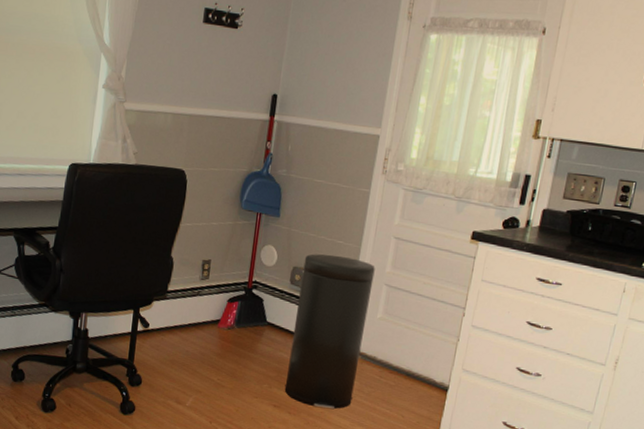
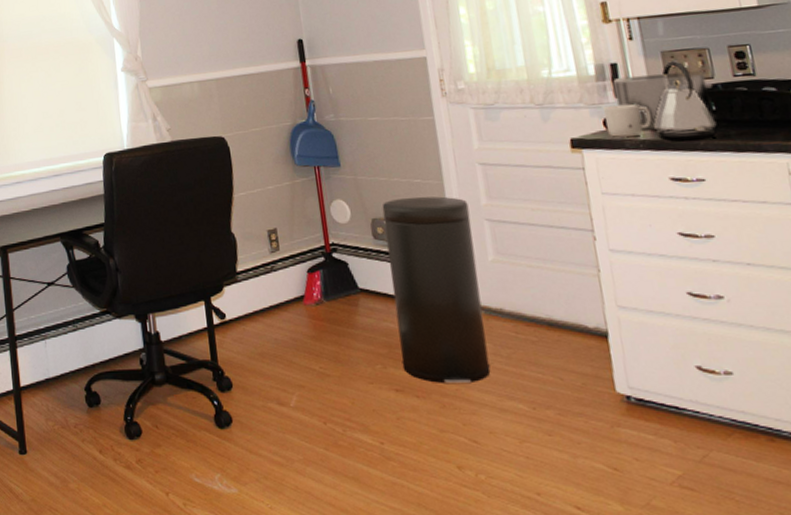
mug: none [503,209,541,240] -> present [604,104,652,138]
toaster: none [518,187,596,239] -> present [612,71,718,132]
kettle: none [539,182,588,254] -> present [653,59,717,143]

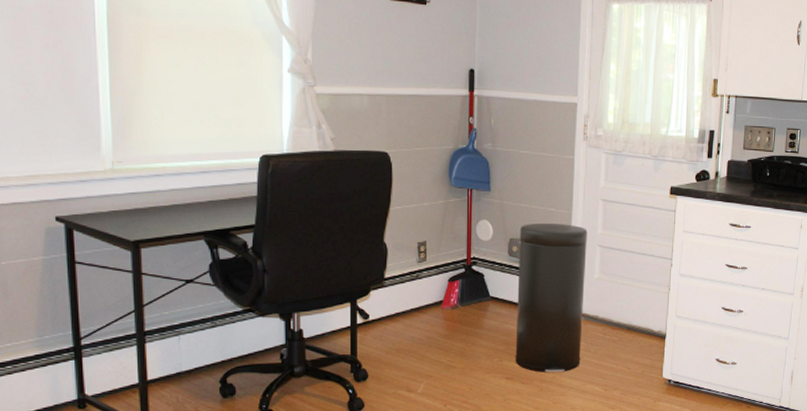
mug: present [604,104,652,138] -> none [697,163,728,190]
toaster: present [612,71,718,132] -> none [707,142,771,187]
kettle: present [653,59,717,143] -> none [727,133,767,198]

